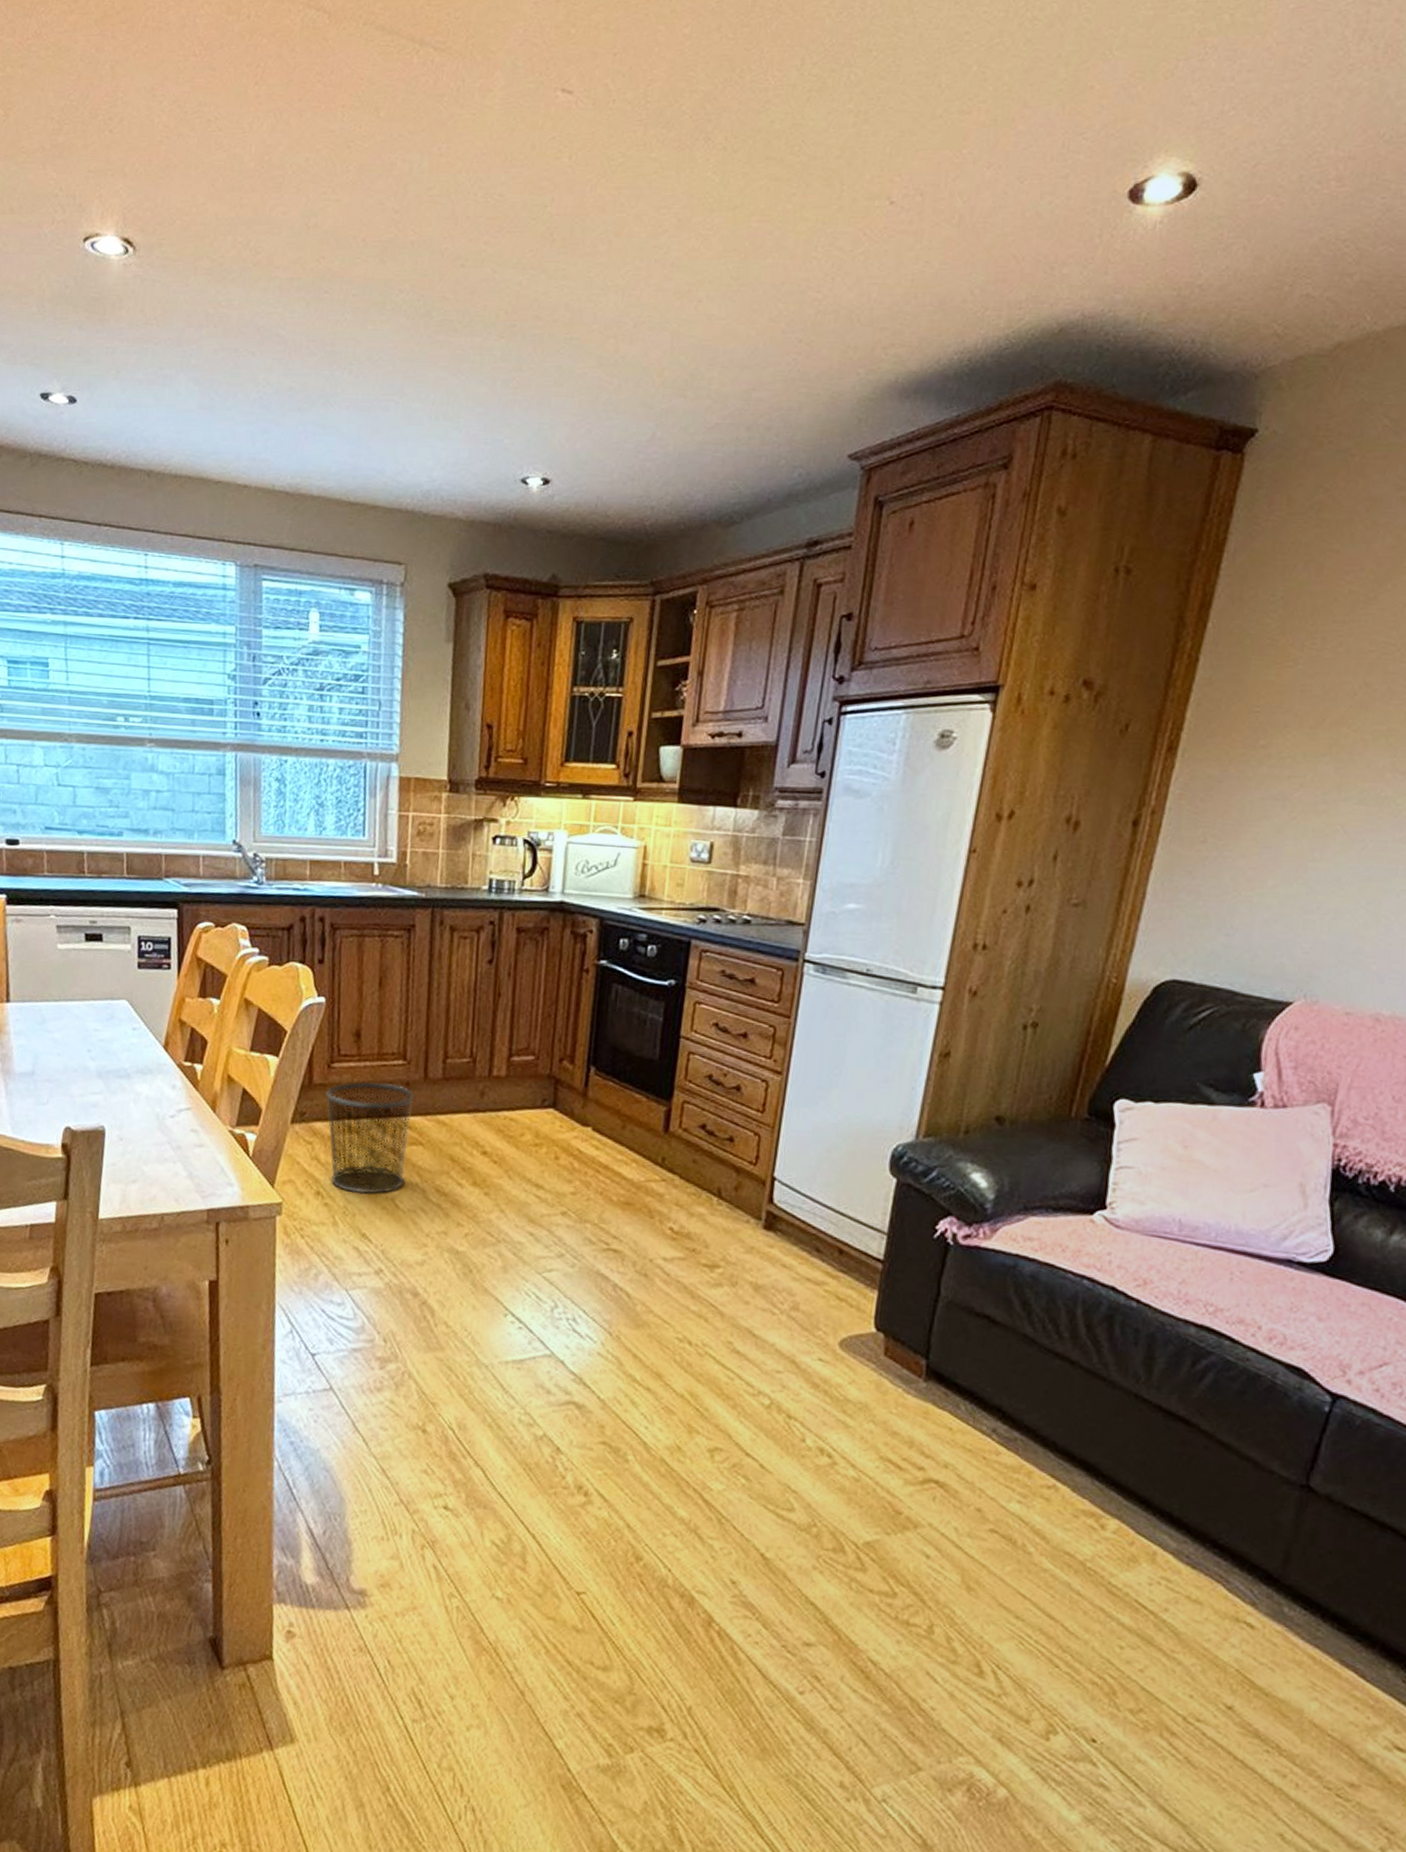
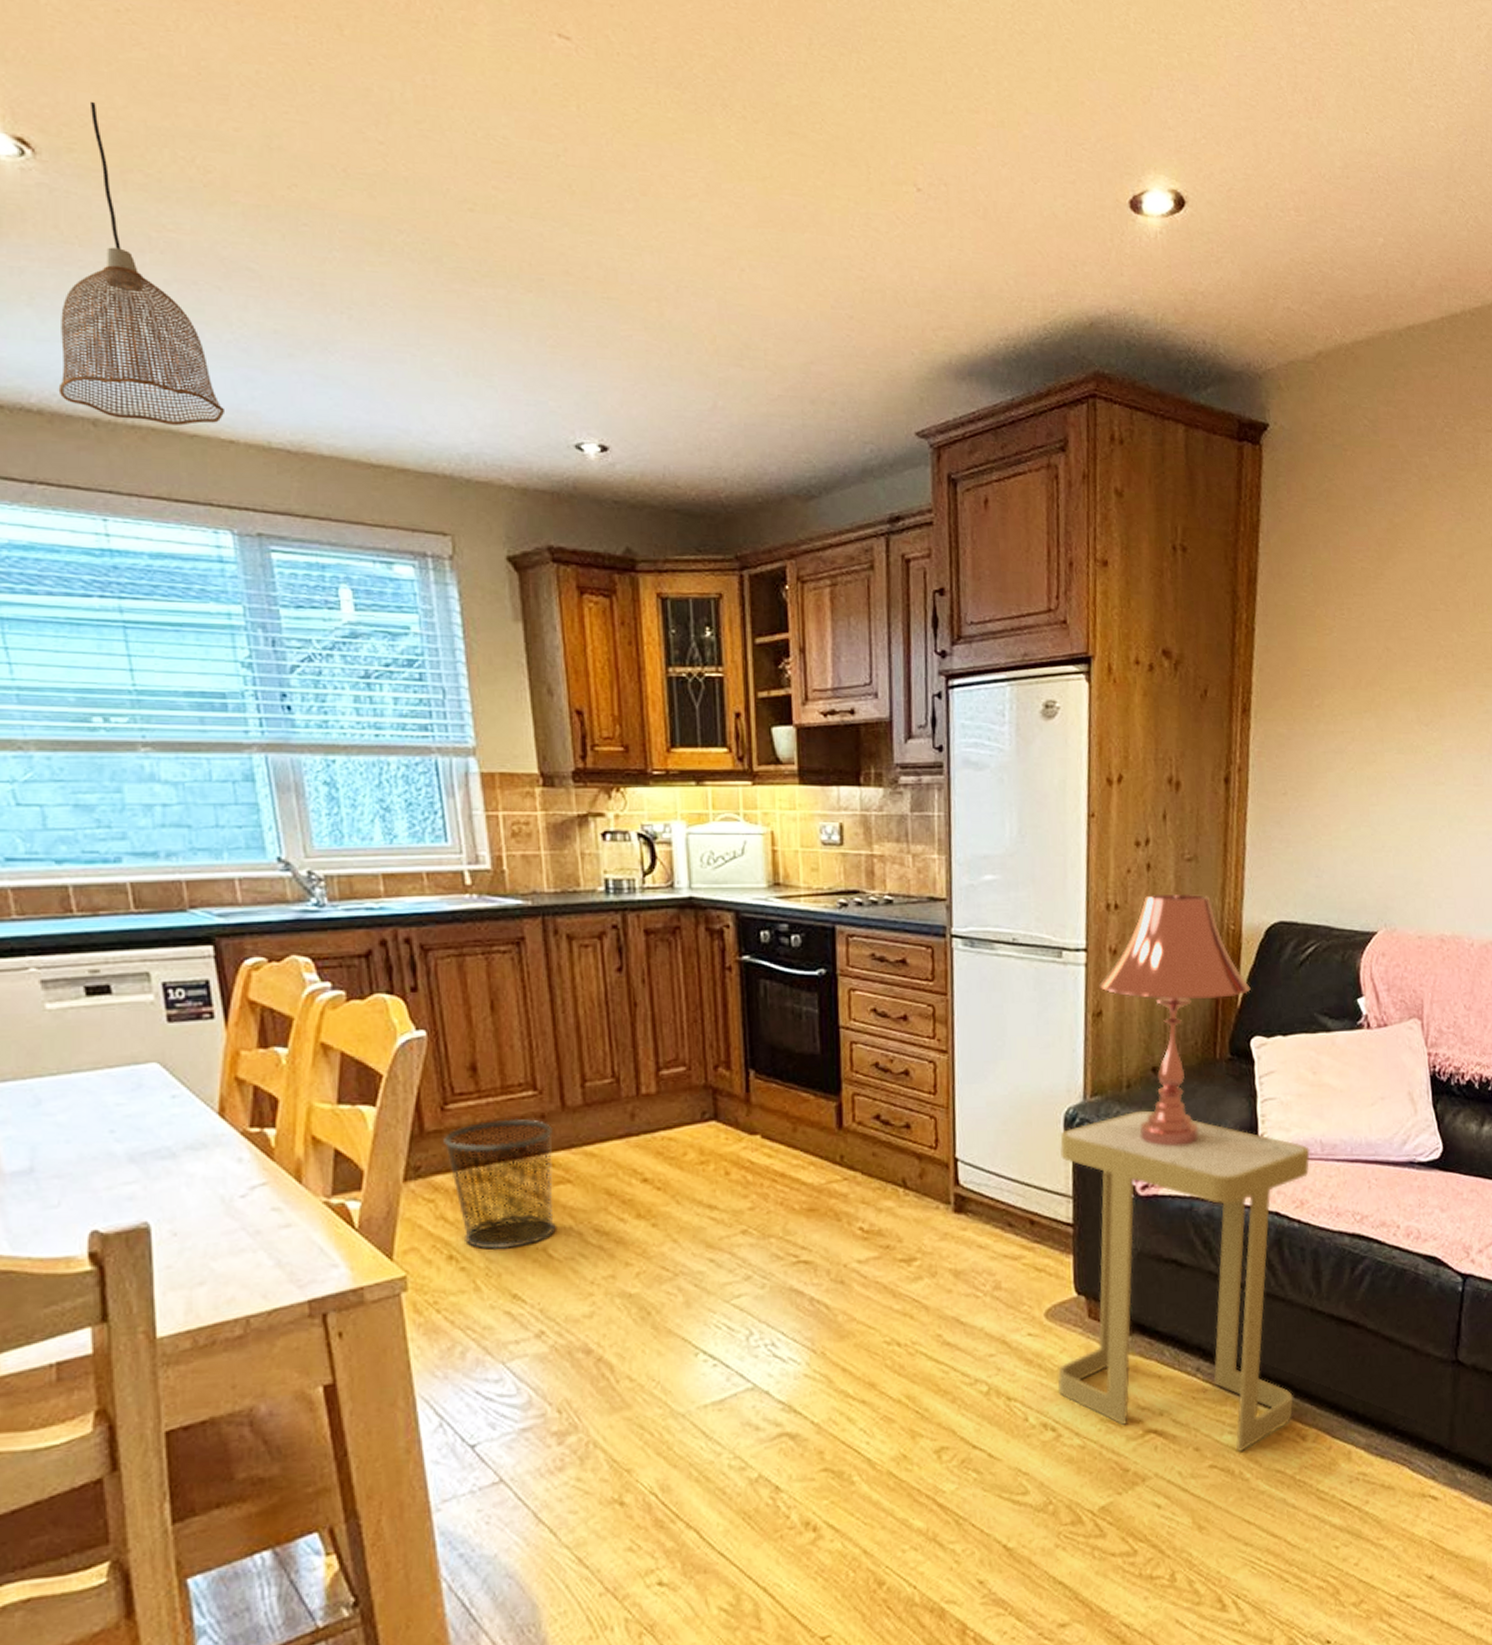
pendant lamp: none [127,202,244,474] -> present [58,102,224,426]
side table: none [840,1158,1165,1524] -> present [1057,1110,1310,1451]
table lamp: none [951,937,1125,1201] -> present [1099,893,1251,1146]

